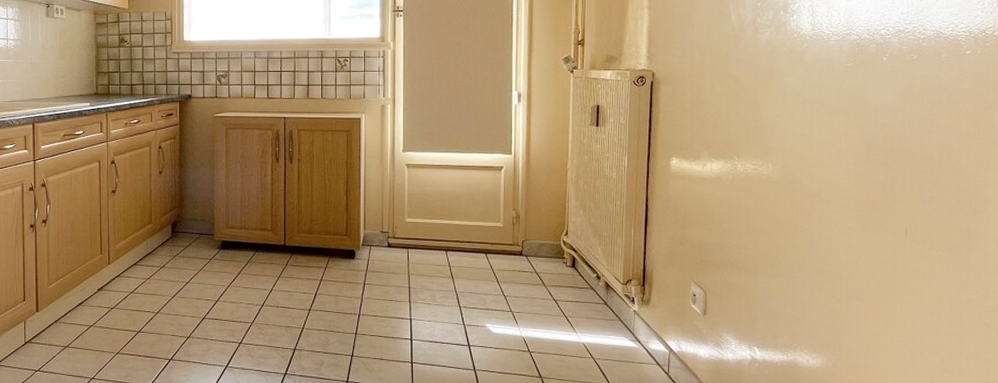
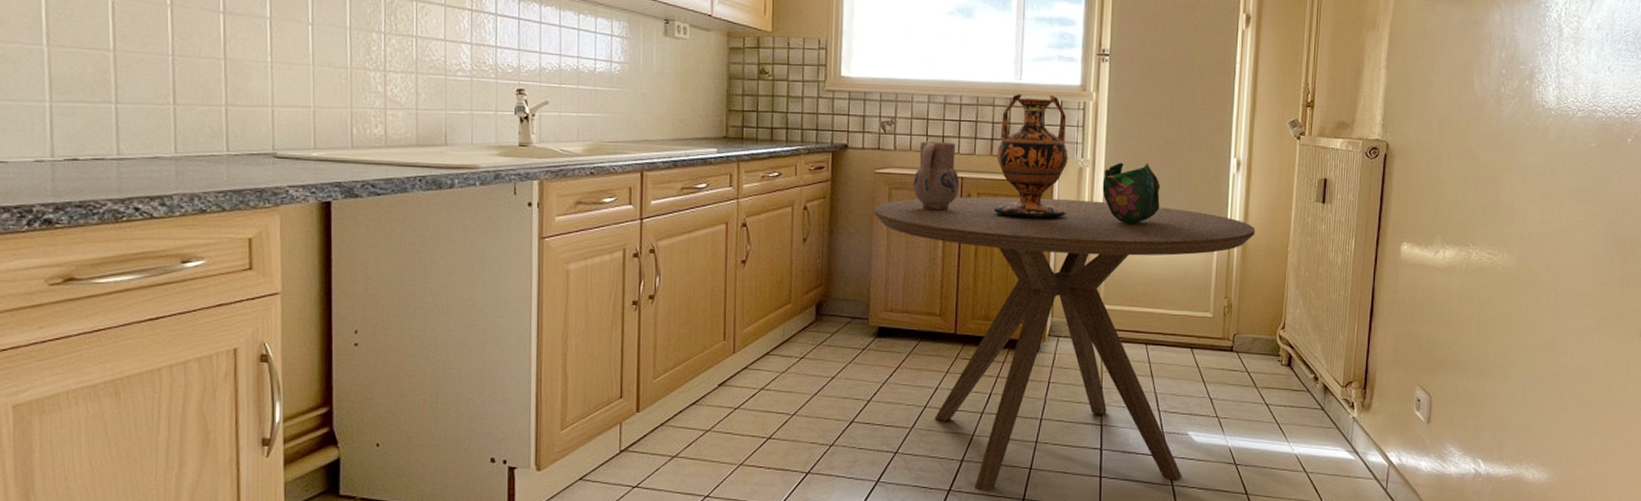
dining table: none [214,131,537,375] -> present [874,196,1255,492]
pitcher: none [245,89,283,145] -> present [913,140,960,211]
vase: none [312,47,372,149] -> present [994,94,1068,219]
decorative bowl: none [402,99,452,151] -> present [1102,162,1160,224]

